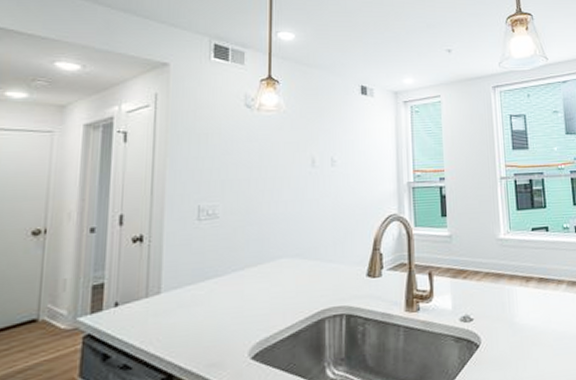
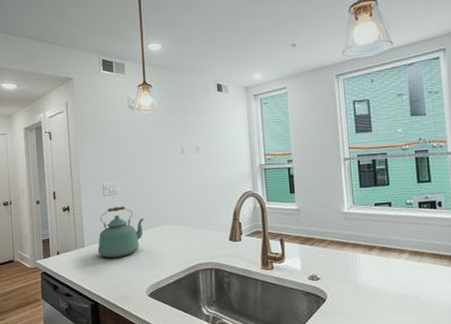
kettle: none [180,234,254,308] -> present [97,206,144,258]

